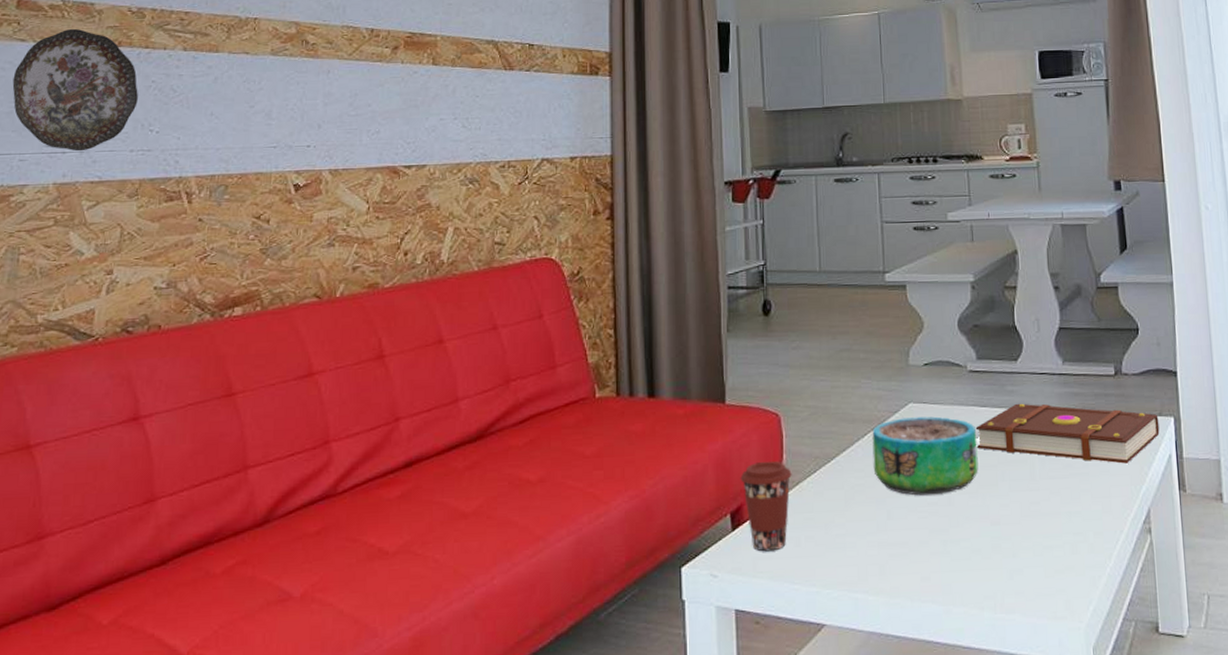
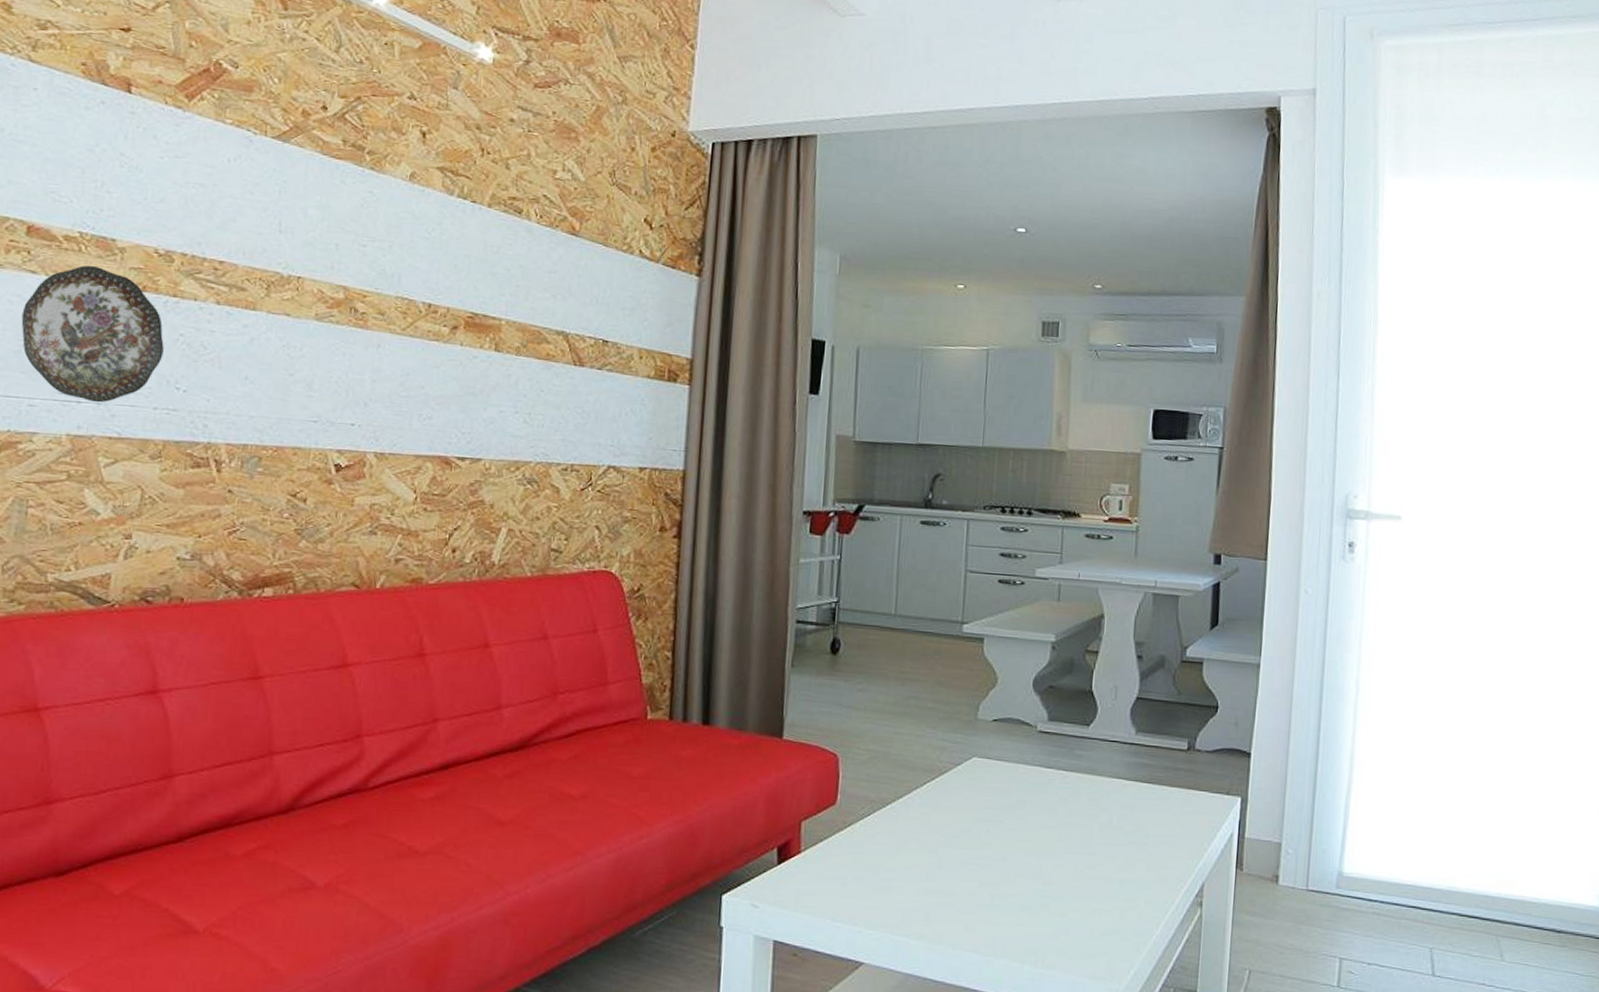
coffee cup: present [740,460,792,552] -> none [791,799,845,888]
decorative bowl: present [872,416,979,496] -> none [929,771,1039,849]
book: present [975,403,1160,464] -> none [1038,768,1226,838]

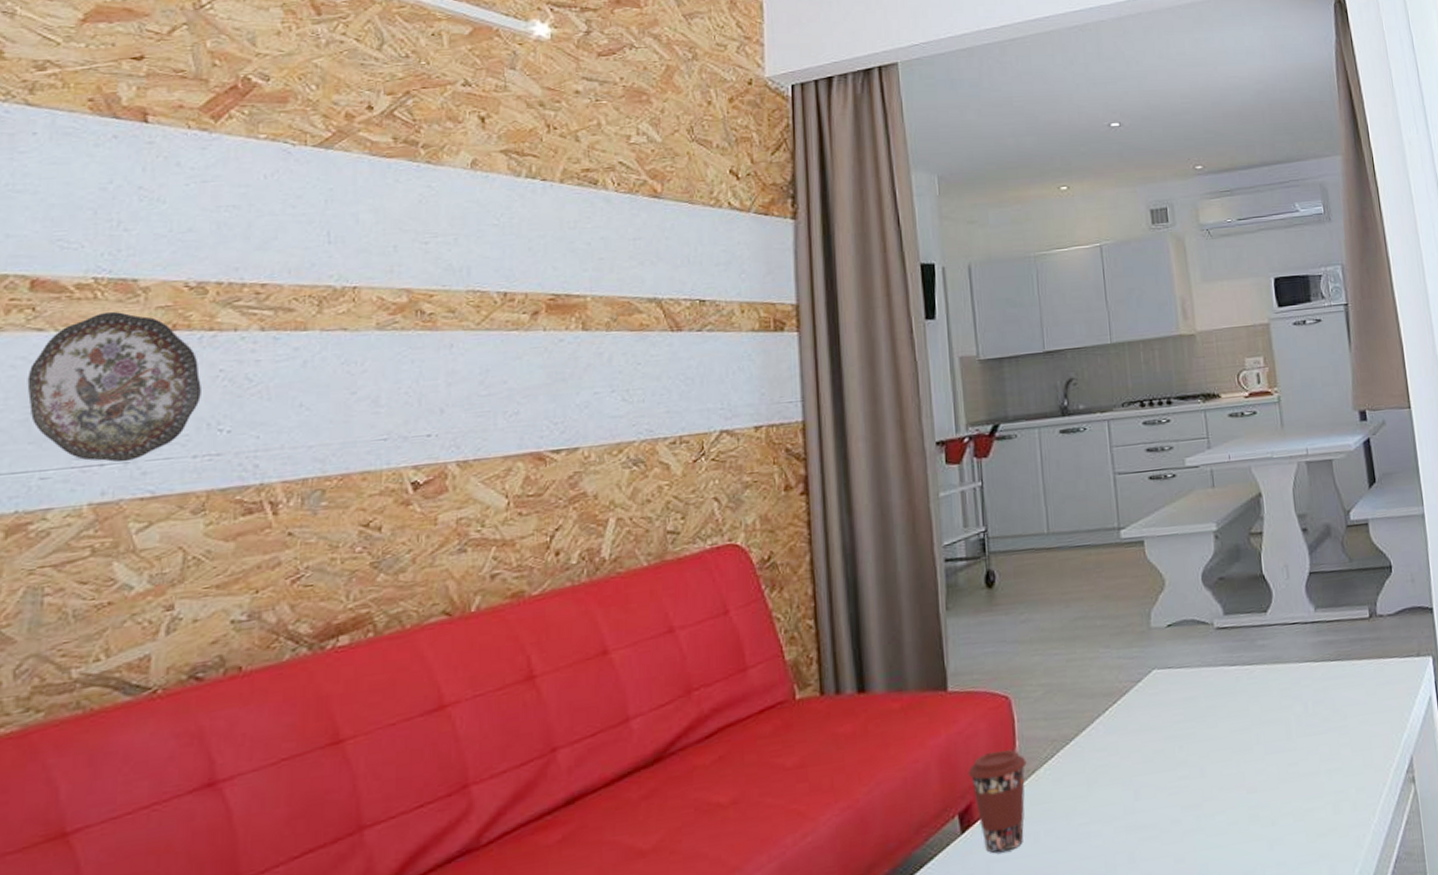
coffee cup: none [791,799,845,888] -> present [968,749,1027,853]

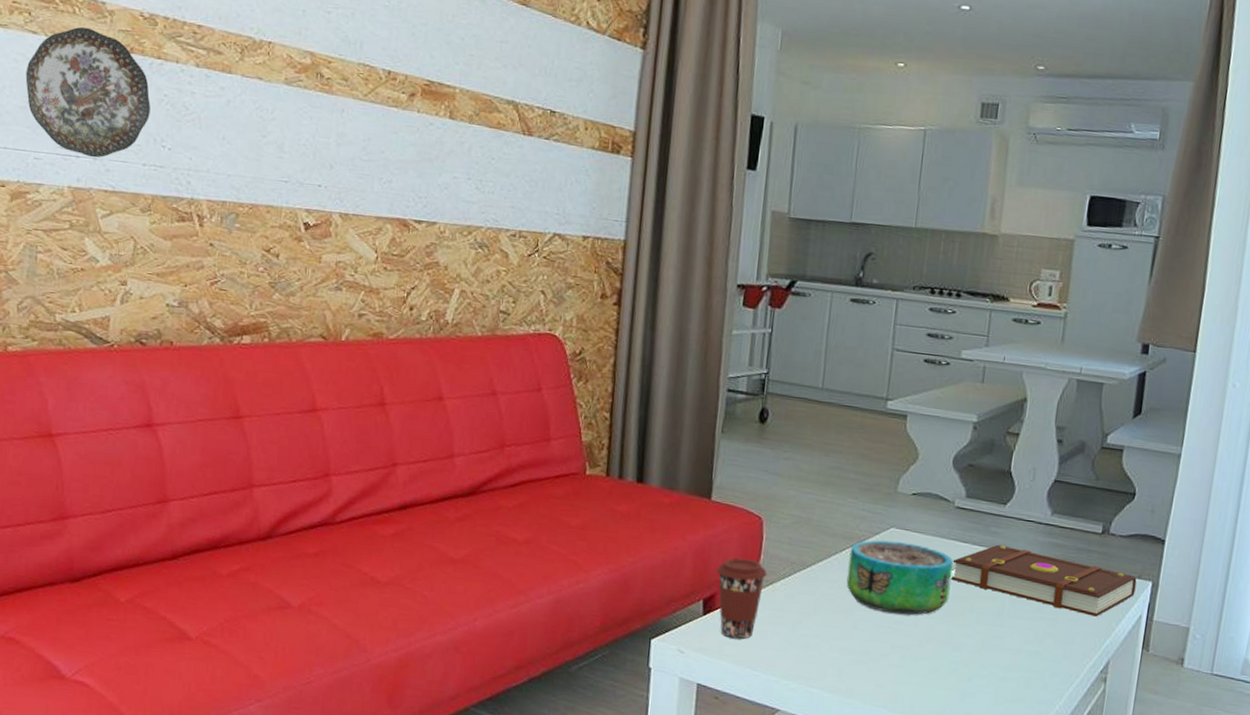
decorative bowl: none [1113,681,1231,770] -> present [846,540,953,615]
book: none [1225,654,1419,713] -> present [951,544,1137,617]

